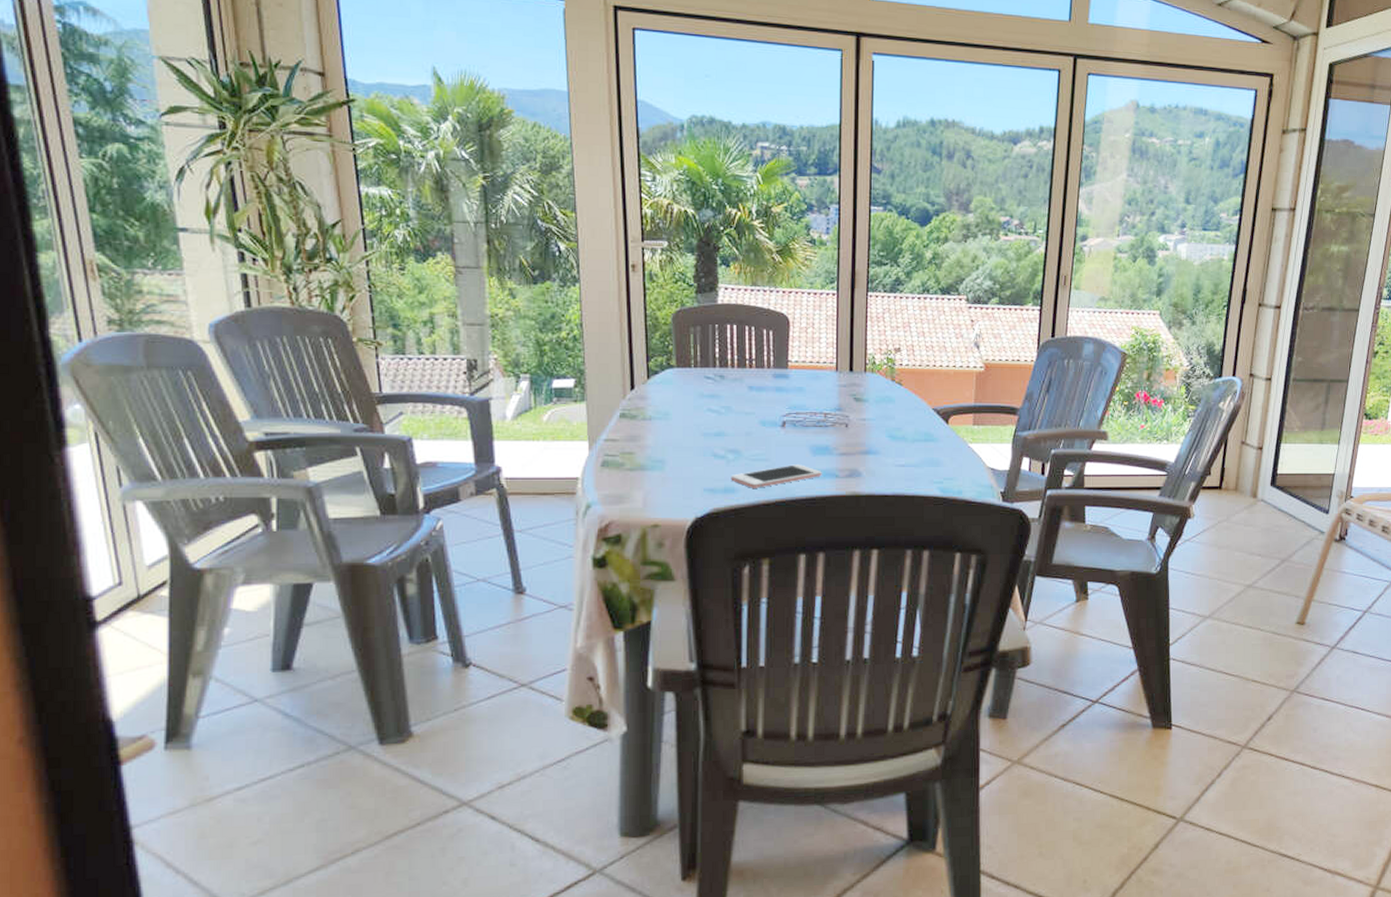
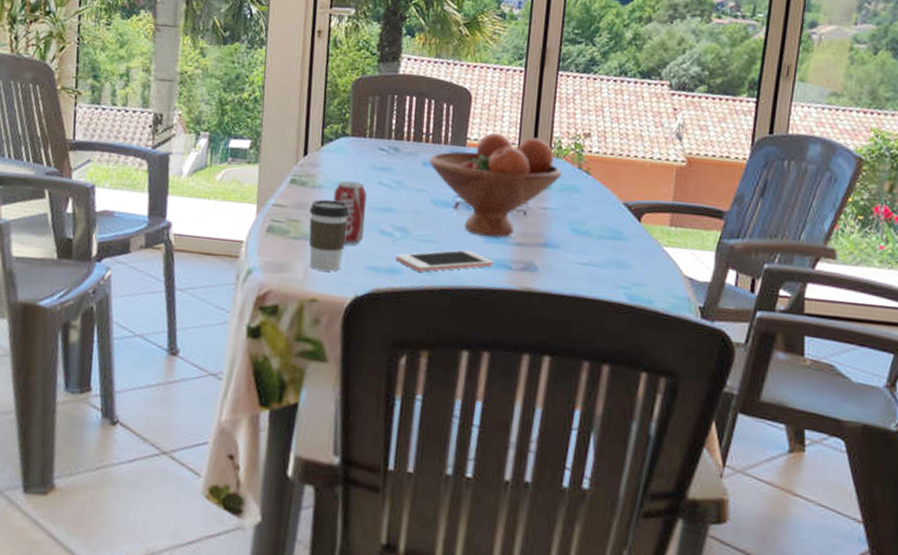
coffee cup: none [642,430,683,497] -> present [309,199,350,272]
beverage can: none [664,411,698,471] -> present [333,181,367,245]
fruit bowl: none [754,353,877,450] -> present [429,132,562,238]

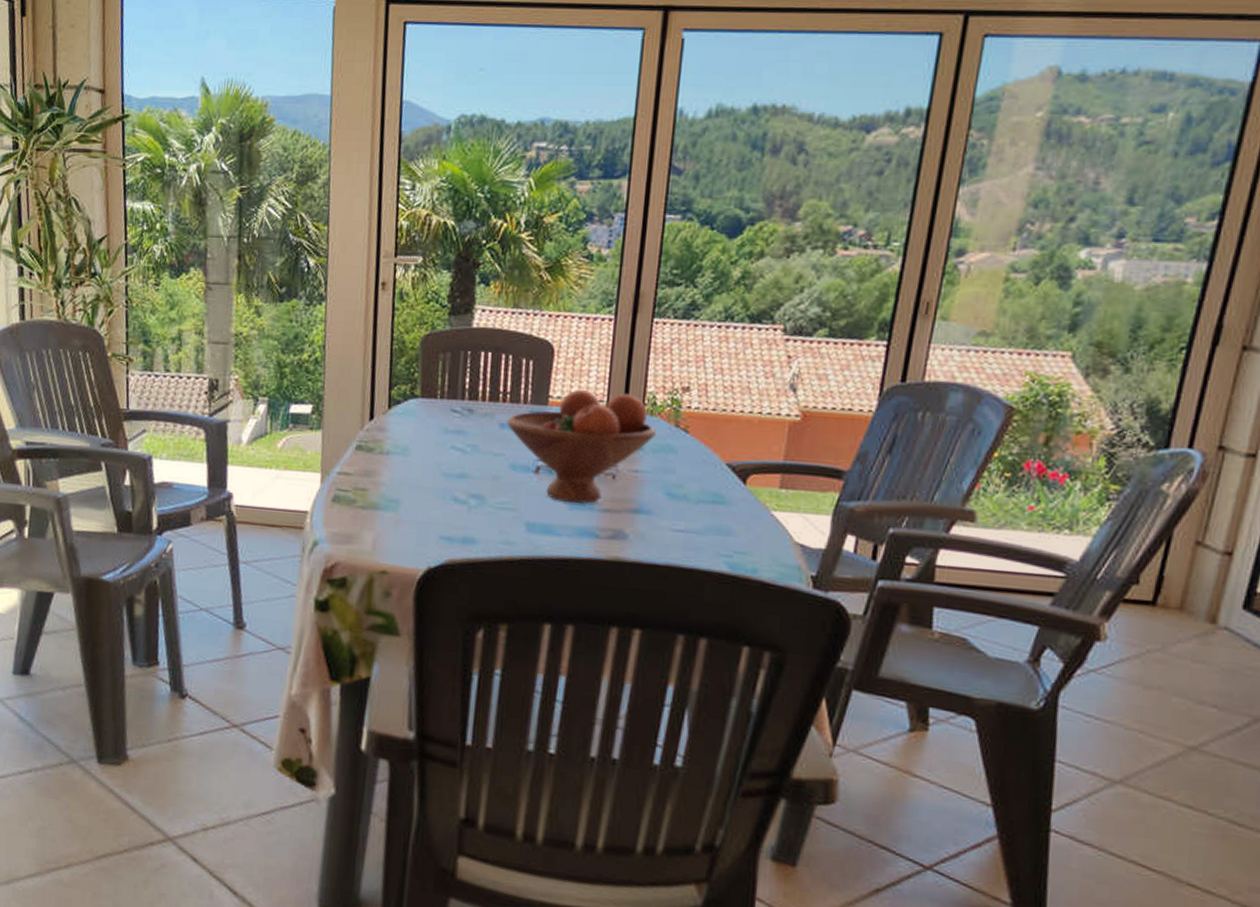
coffee cup: present [309,199,350,272] -> none [377,466,421,542]
beverage can: present [333,181,367,245] -> none [402,446,439,514]
cell phone: present [395,250,494,272] -> none [471,517,579,542]

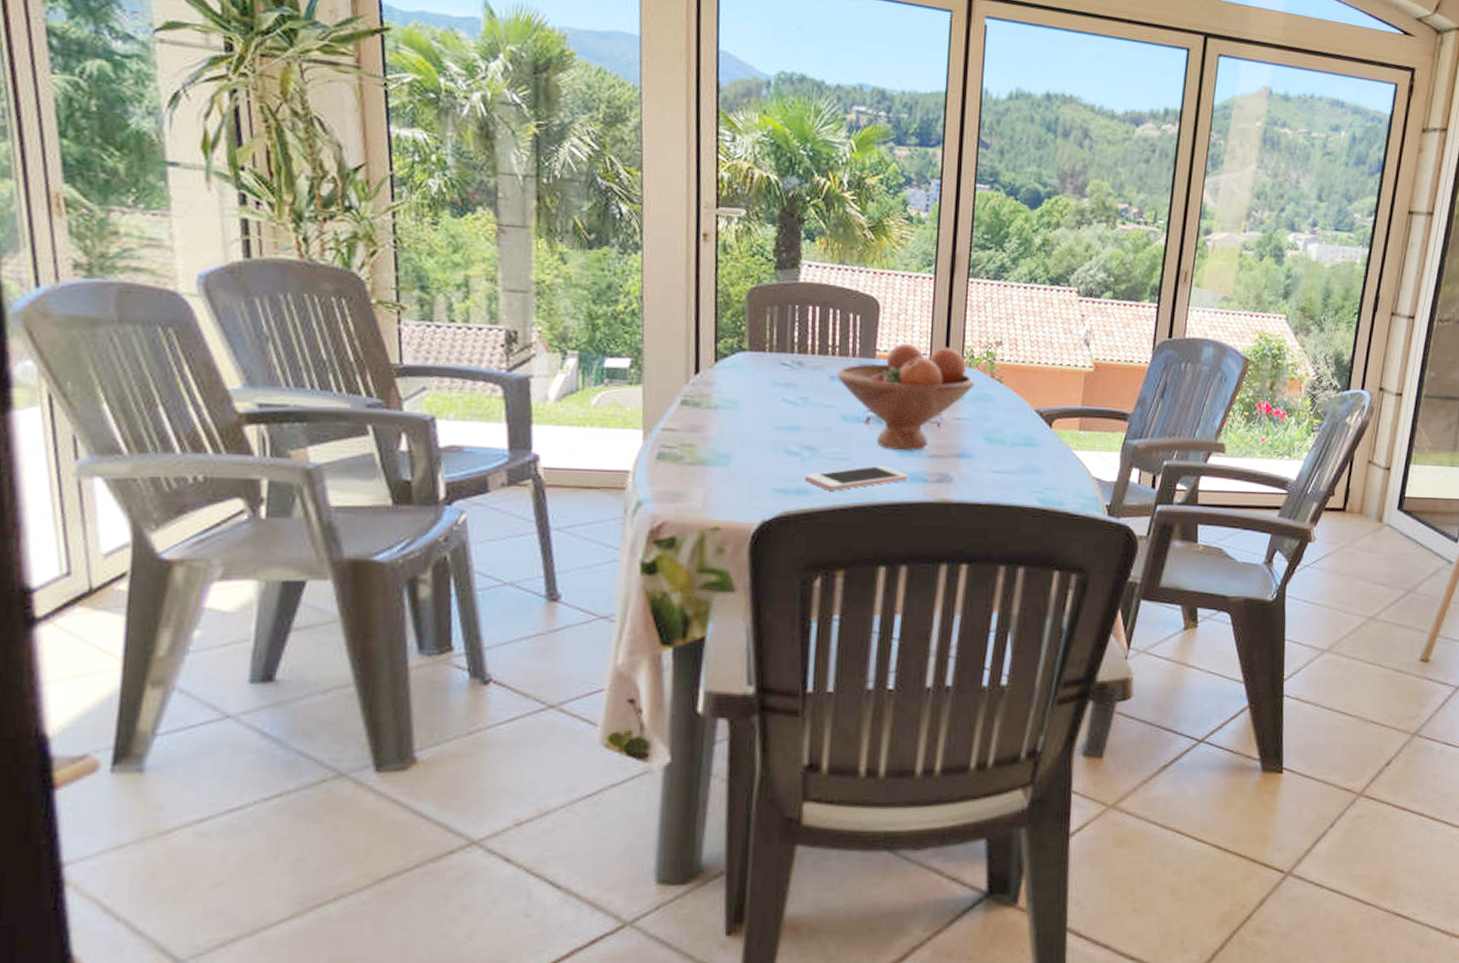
cell phone: none [471,517,579,542] -> present [805,465,909,491]

